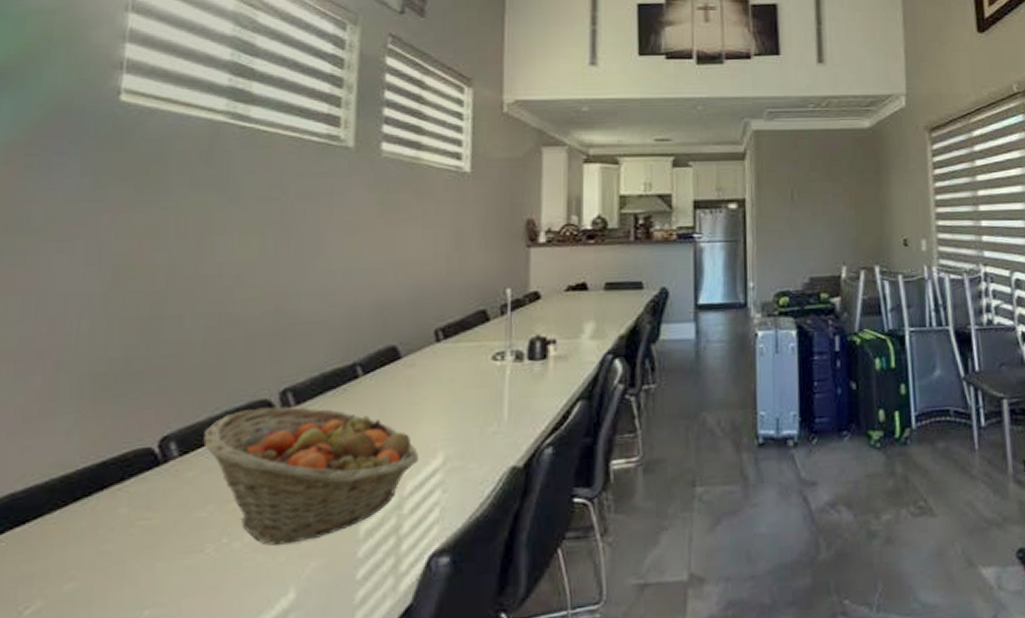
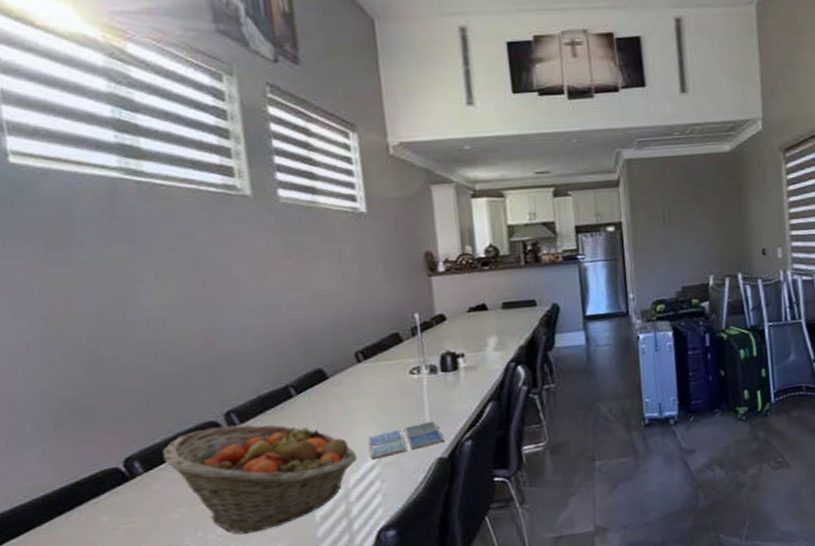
drink coaster: none [433,419,521,464] -> present [367,420,444,461]

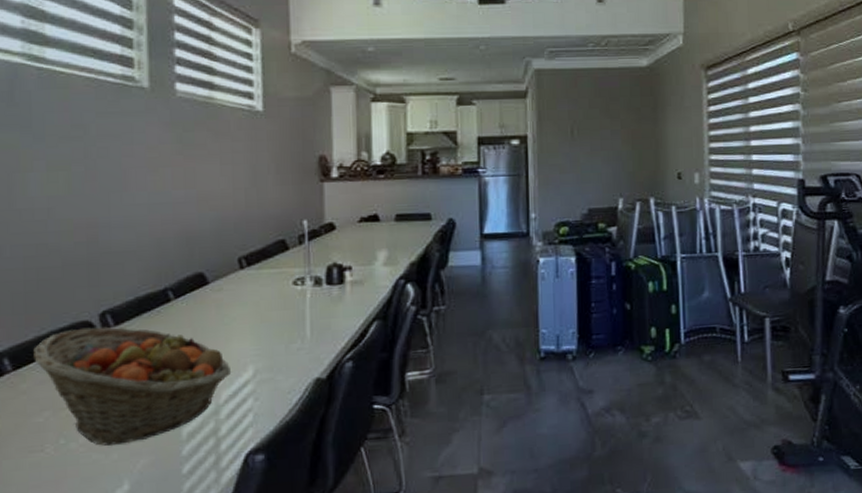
drink coaster: present [367,420,444,461] -> none [243,337,323,376]

